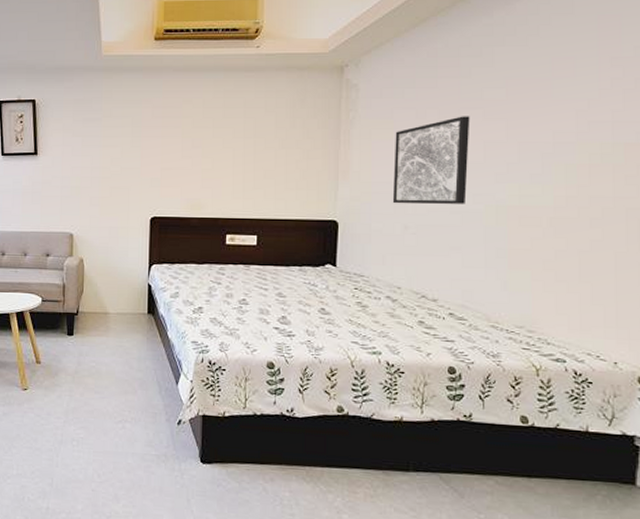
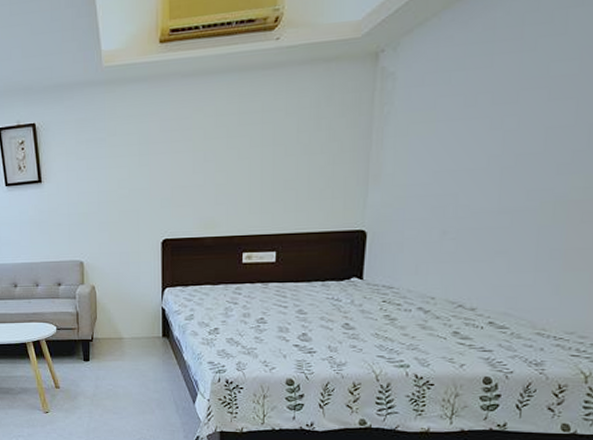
wall art: present [392,116,470,205] -> none [430,98,532,208]

